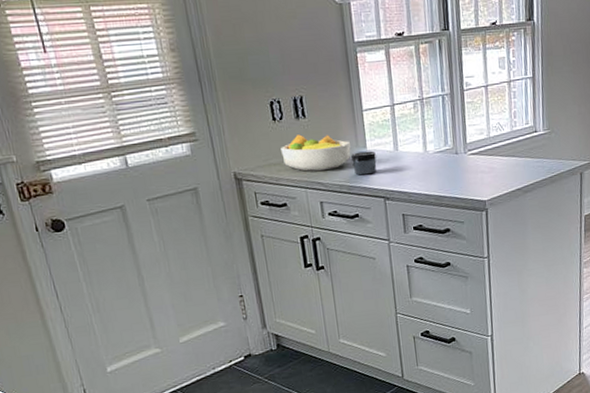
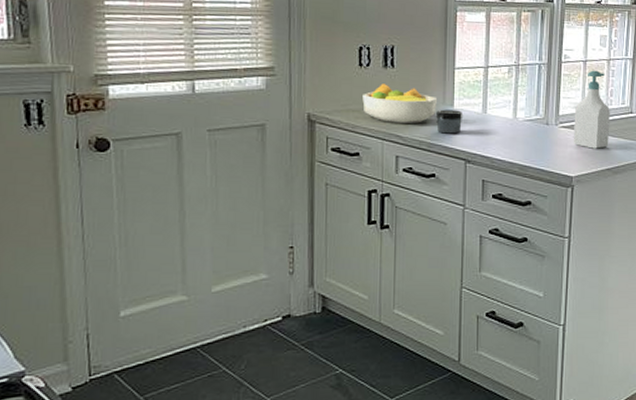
soap bottle: none [481,94,517,172] -> present [573,70,610,149]

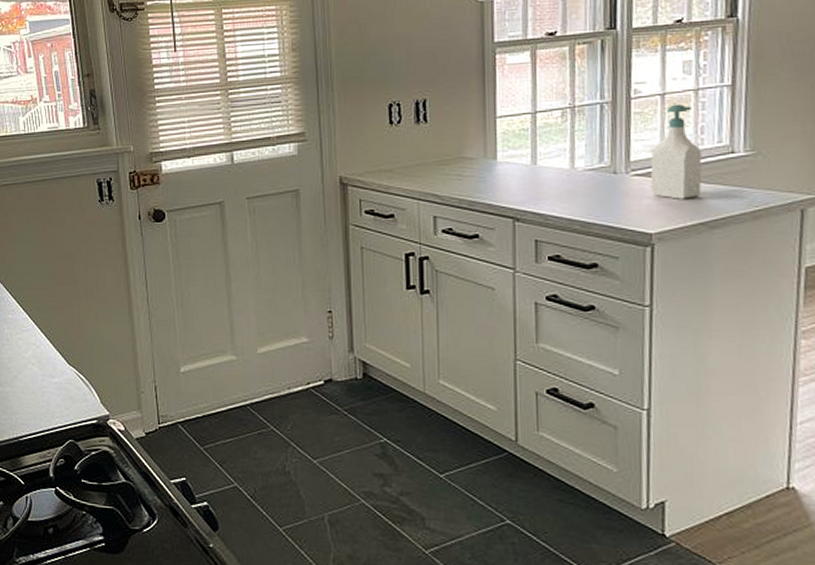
fruit bowl: present [362,84,438,123] -> none [395,140,478,181]
jar: present [436,109,463,134] -> none [477,163,509,190]

